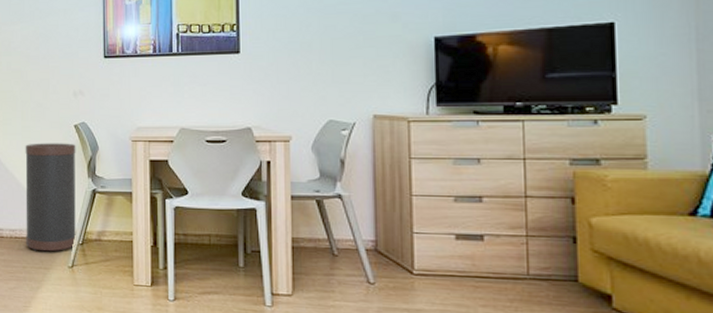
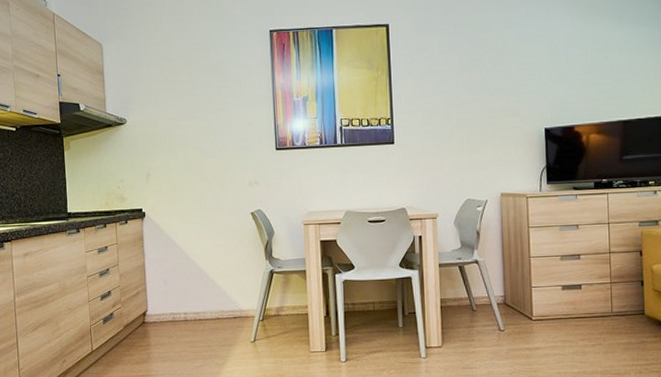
trash can: present [25,143,76,252] -> none [205,229,257,330]

